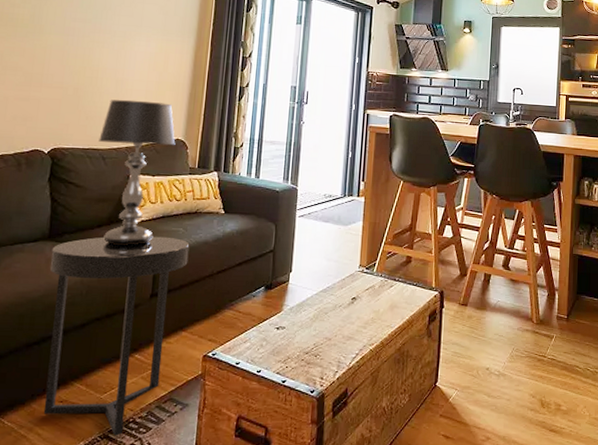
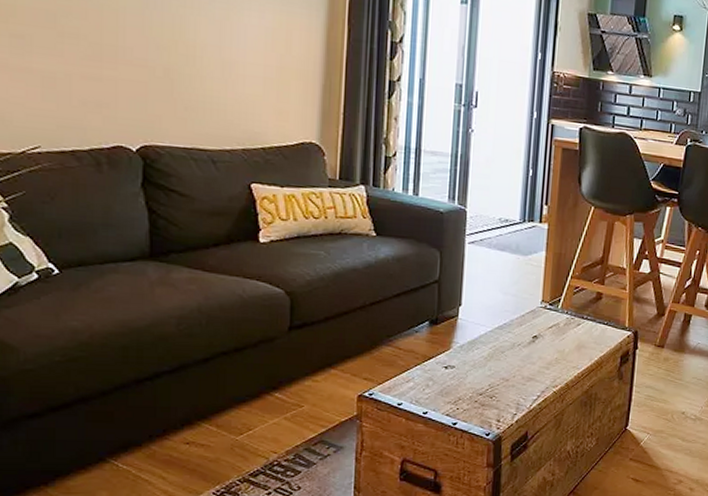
side table: present [43,236,190,436] -> none [155,258,334,480]
table lamp: present [99,99,176,245] -> none [205,87,308,269]

